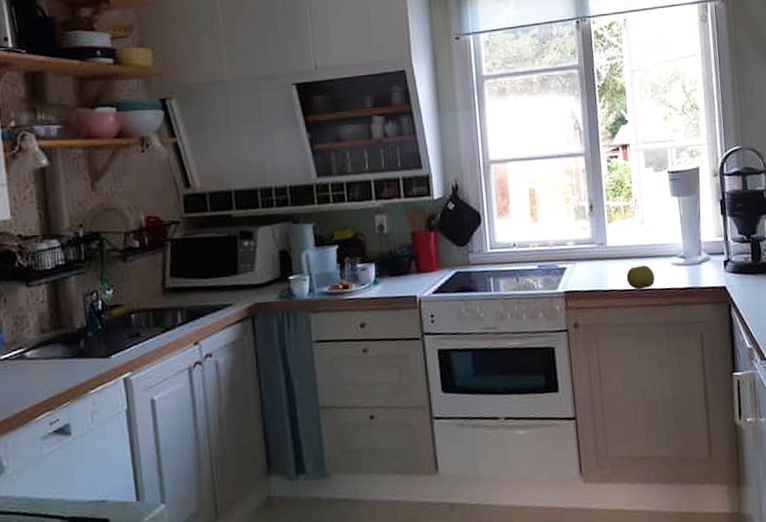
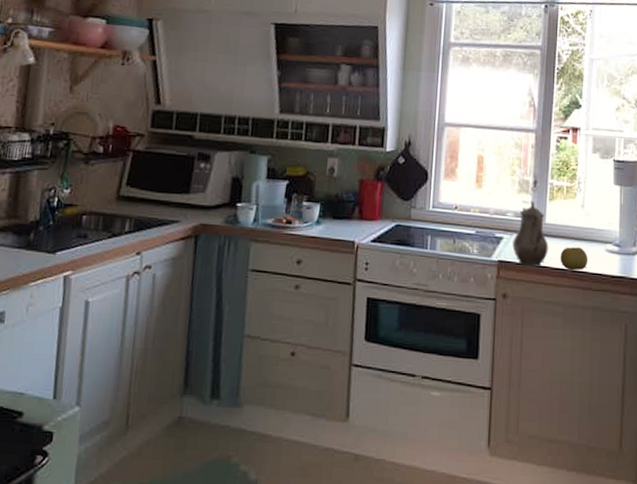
teapot: none [576,226,614,293] -> present [512,201,549,267]

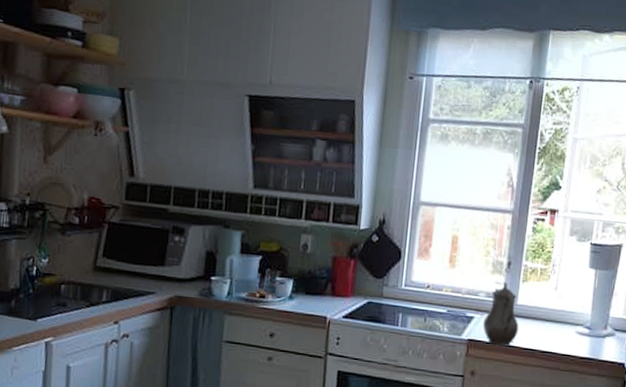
fruit: present [560,247,588,271] -> none [529,328,558,351]

